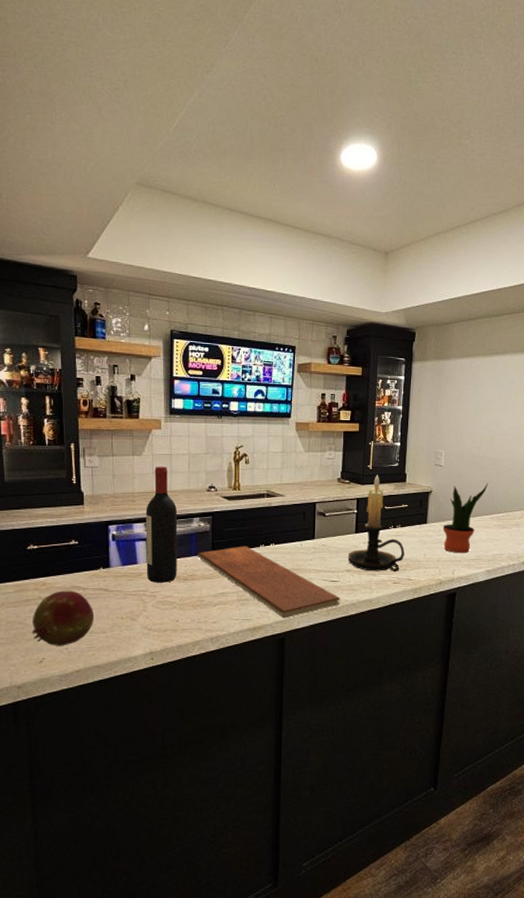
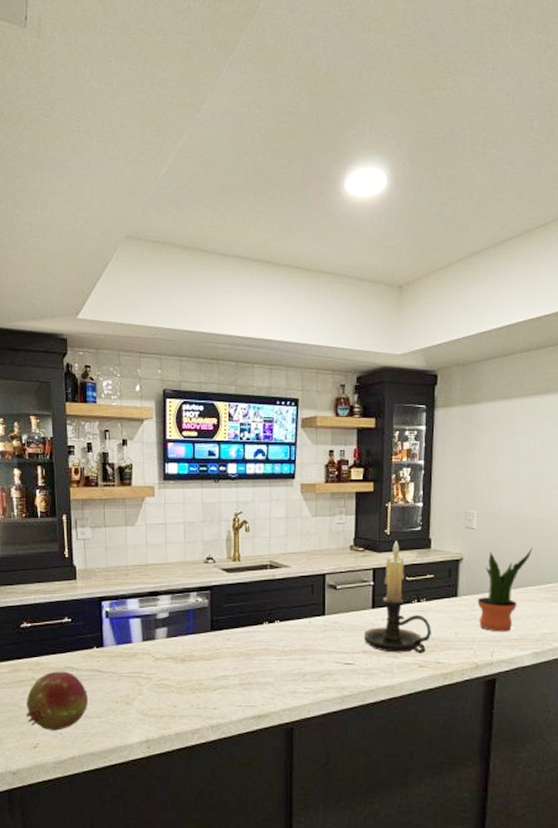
wine bottle: present [145,466,178,583] -> none [140,537,174,664]
chopping board: present [197,546,340,618] -> none [195,623,356,706]

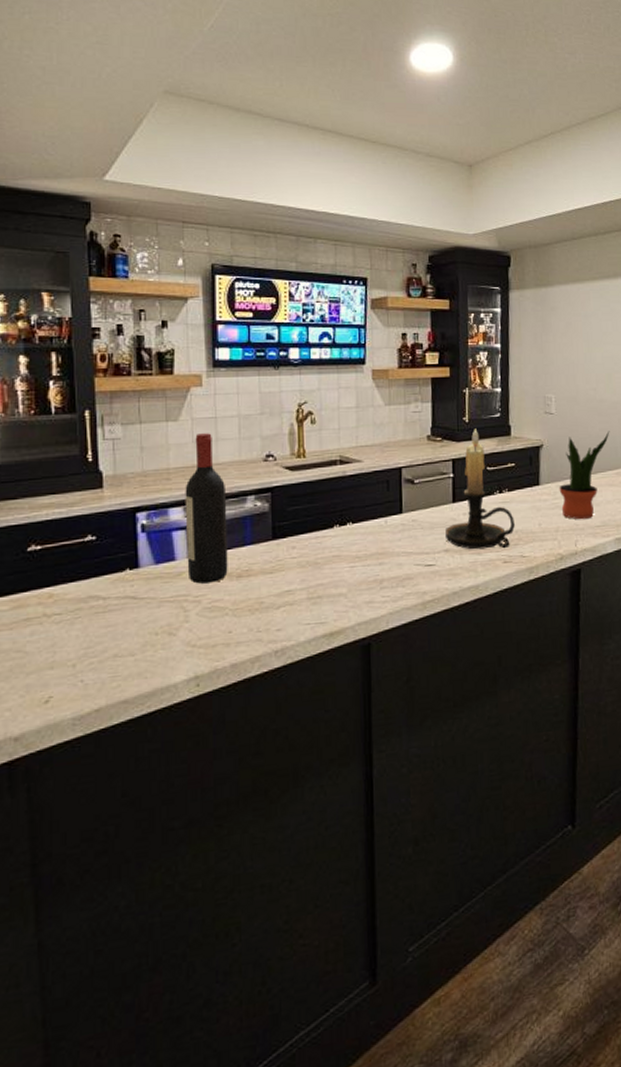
fruit: present [25,671,89,731] -> none [33,601,119,679]
wine bottle: none [140,537,174,664] -> present [185,433,228,584]

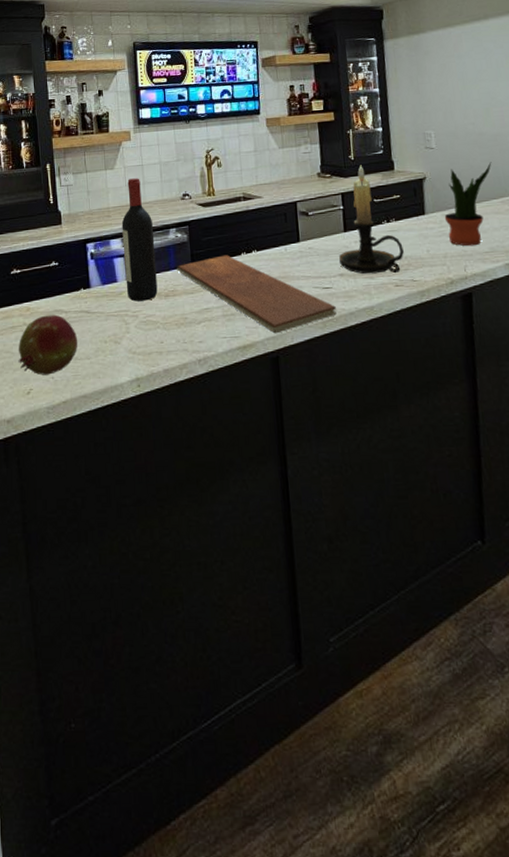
fruit: none [33,601,119,679] -> present [18,314,78,375]
chopping board: none [254,527,438,618] -> present [177,255,337,334]

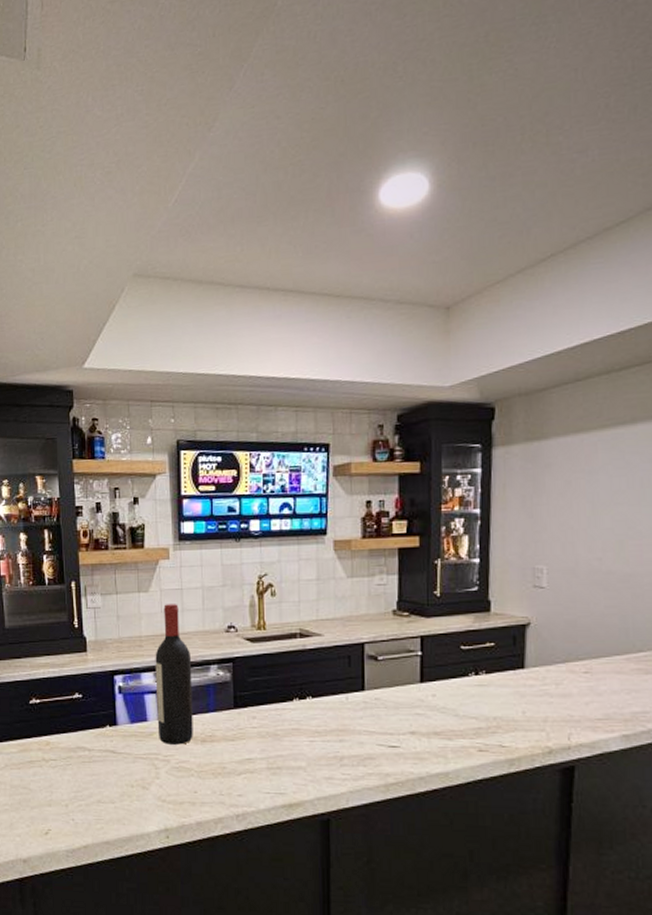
fruit: present [18,314,78,375] -> none [36,751,102,816]
chopping board: present [177,255,337,334] -> none [217,699,403,794]
candle holder: present [339,165,404,274] -> none [412,603,493,736]
potted plant: present [444,162,492,247] -> none [549,609,619,711]

